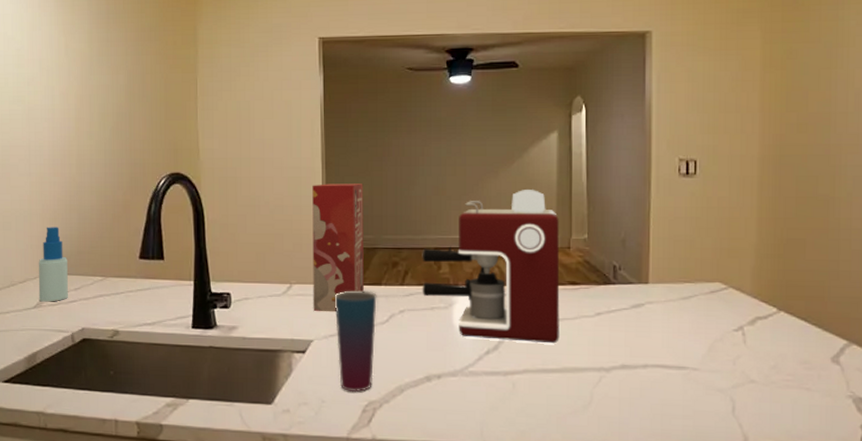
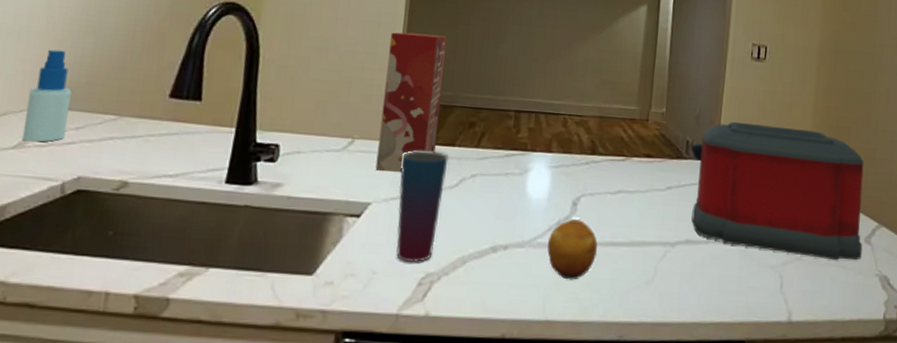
coffee maker: present [422,190,560,344] -> none [497,58,641,216]
fruit: none [480,348,529,406] -> present [547,219,598,280]
toaster: none [617,242,829,382] -> present [690,121,864,261]

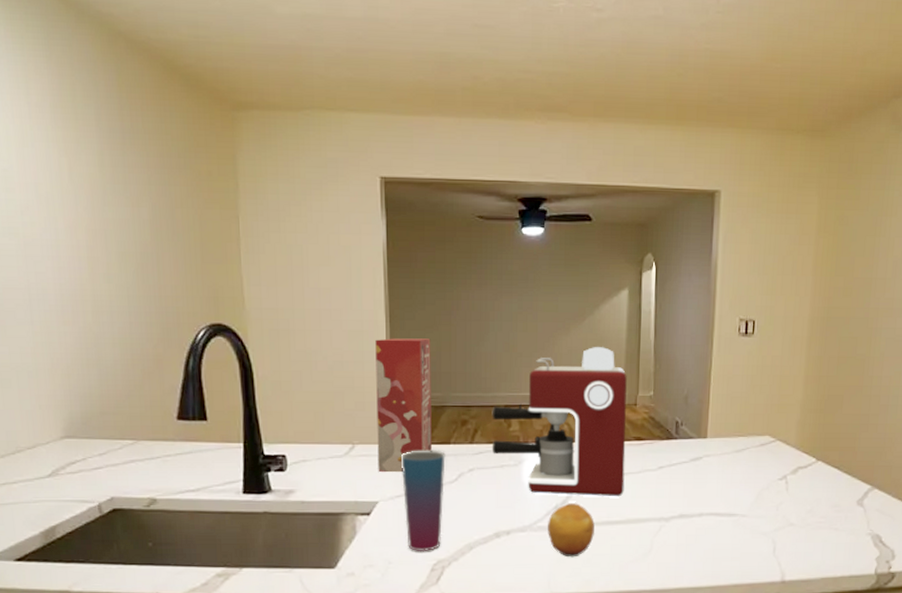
spray bottle: present [21,49,72,143] -> none [50,384,91,470]
coffee maker: none [497,58,641,216] -> present [491,347,627,497]
toaster: present [690,121,864,261] -> none [679,399,857,523]

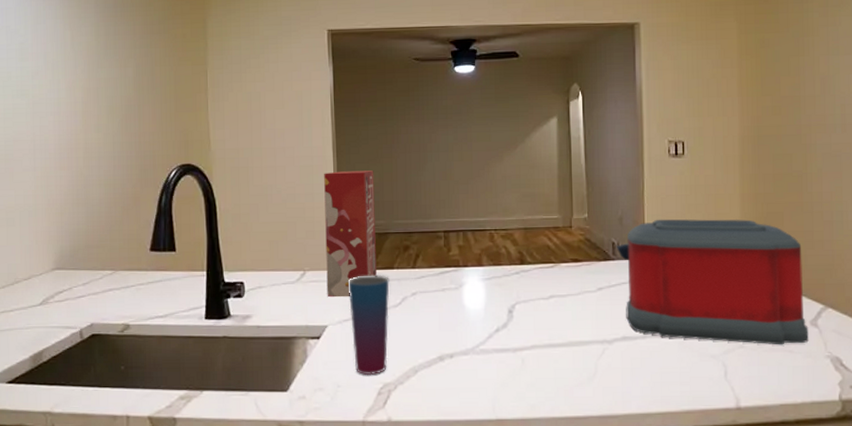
coffee maker: present [491,347,627,497] -> none [432,173,564,319]
fruit: present [548,503,595,558] -> none [490,326,537,381]
toaster: none [679,399,857,523] -> present [616,219,809,345]

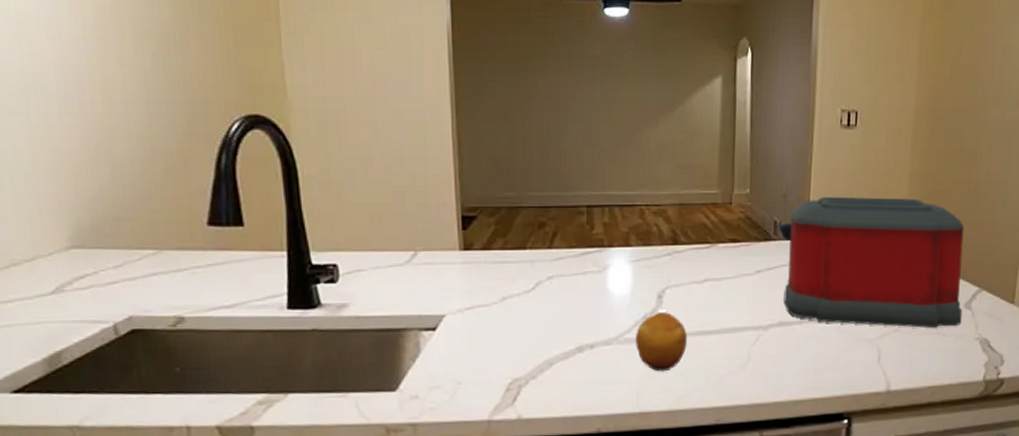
cereal box: present [324,170,377,298] -> none [440,131,505,283]
cup: present [347,275,390,376] -> none [470,256,521,370]
fruit: none [490,326,537,381] -> present [636,312,687,372]

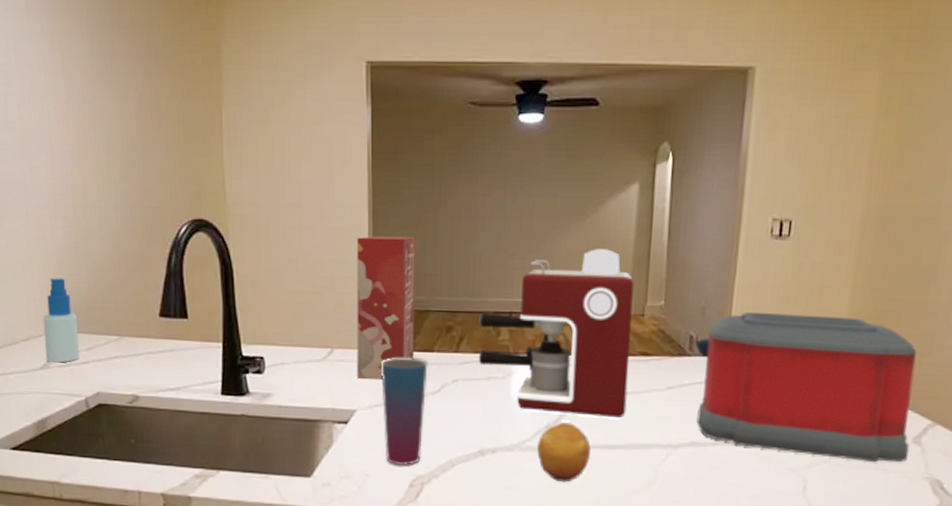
spray bottle: none [53,185,104,285] -> present [43,278,79,363]
cereal box: none [440,131,505,283] -> present [357,236,416,381]
cup: none [470,256,521,370] -> present [380,357,428,466]
coffee maker: none [572,140,721,305] -> present [478,249,634,419]

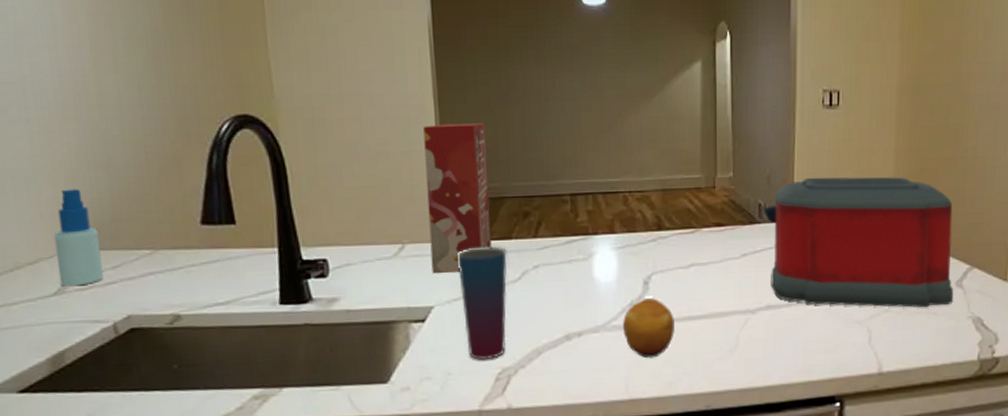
coffee maker: present [478,249,634,419] -> none [556,126,705,290]

